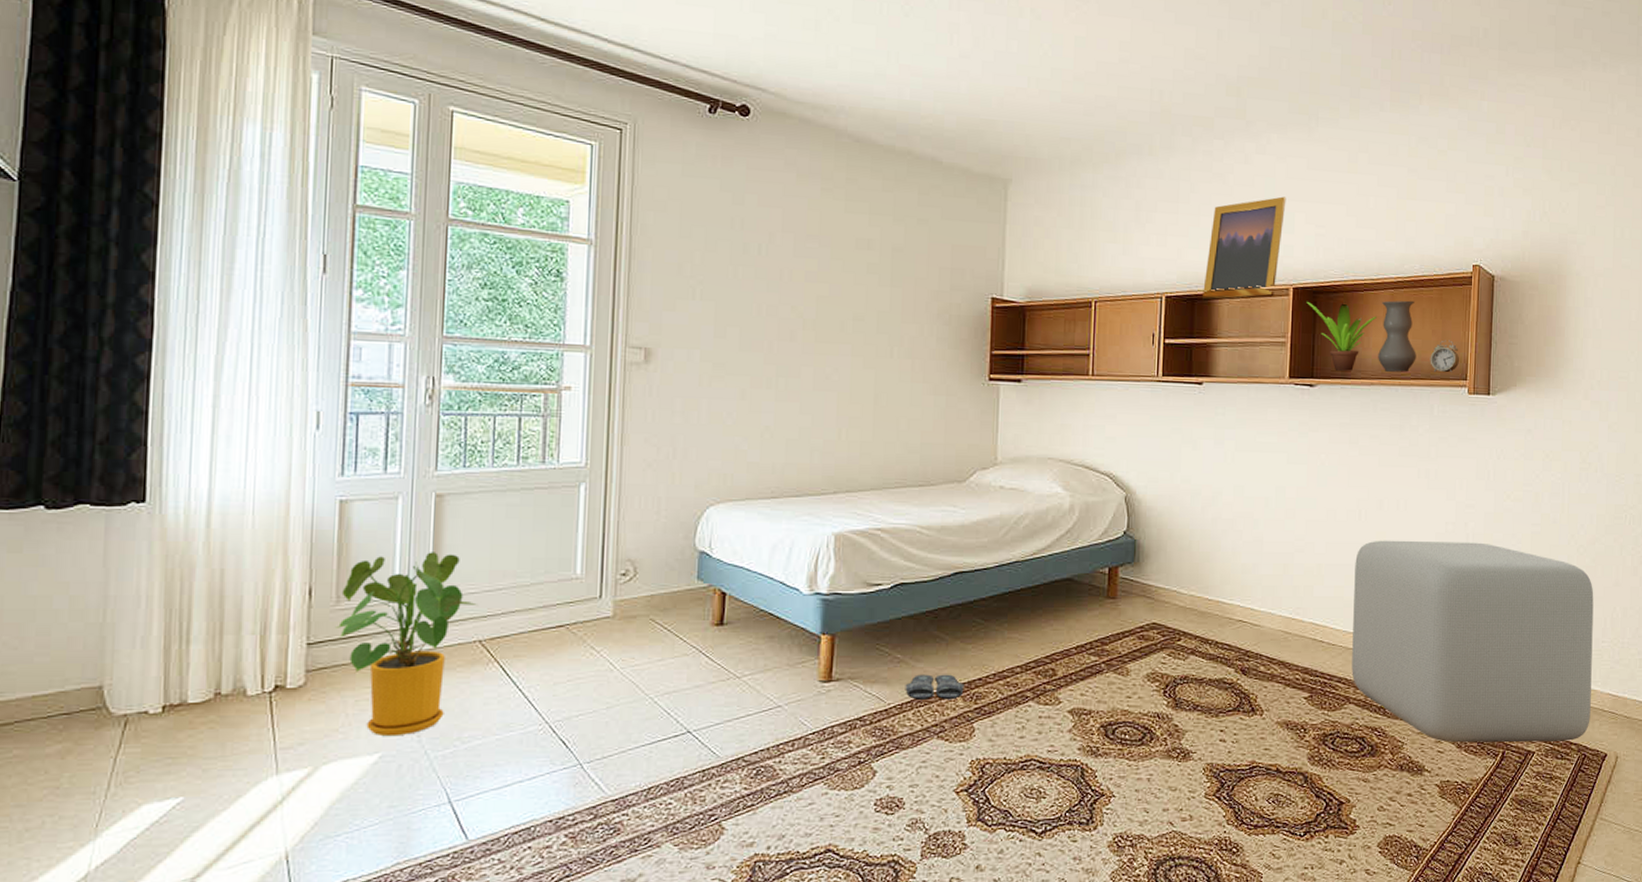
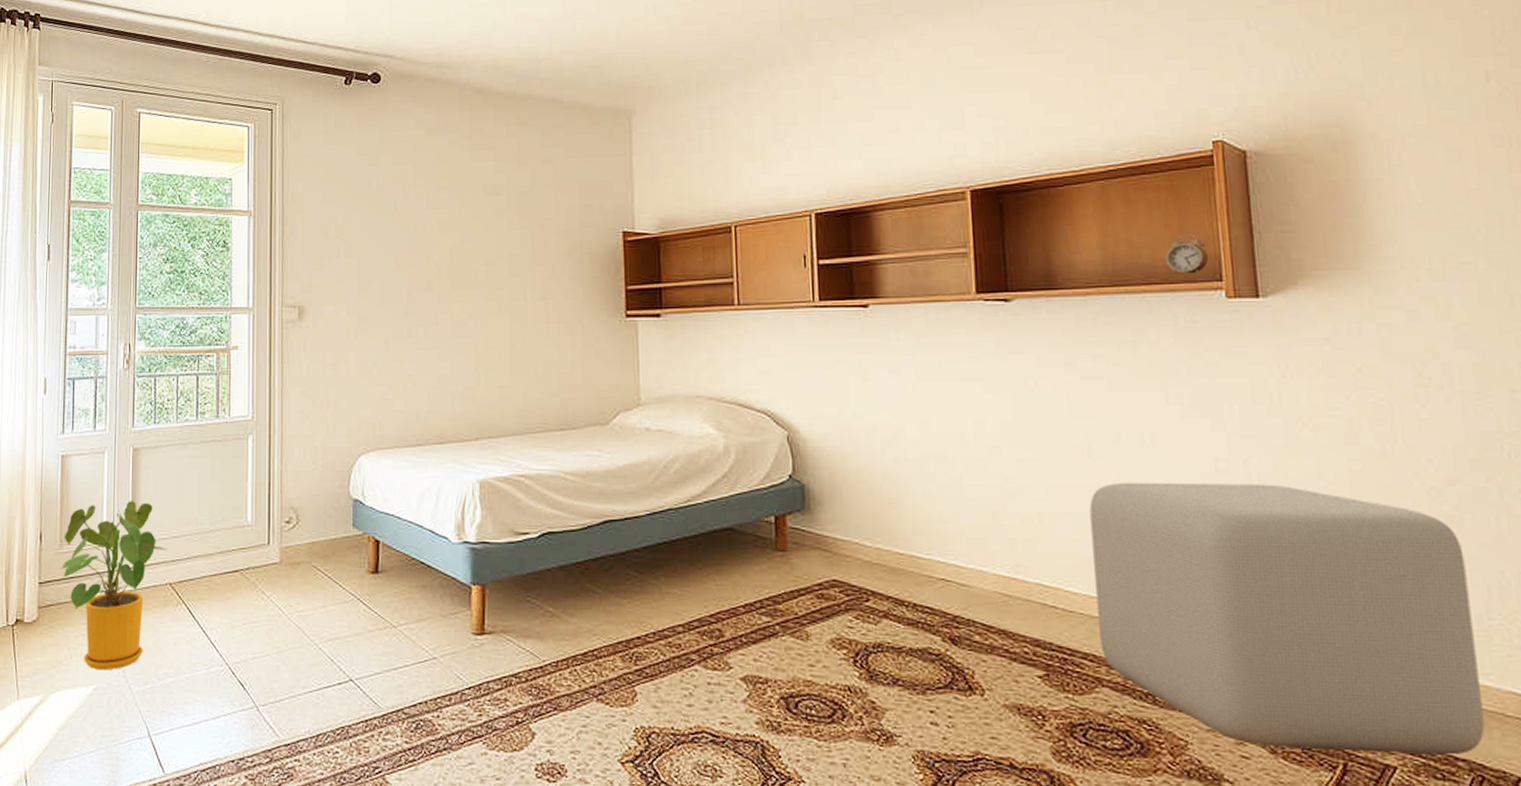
slippers: present [905,674,964,700] -> none [559,630,622,658]
picture frame: present [1203,196,1286,301] -> none [859,90,952,214]
potted plant: present [1306,301,1377,371] -> none [989,200,1085,281]
vase: present [1378,300,1416,372] -> none [1088,191,1146,278]

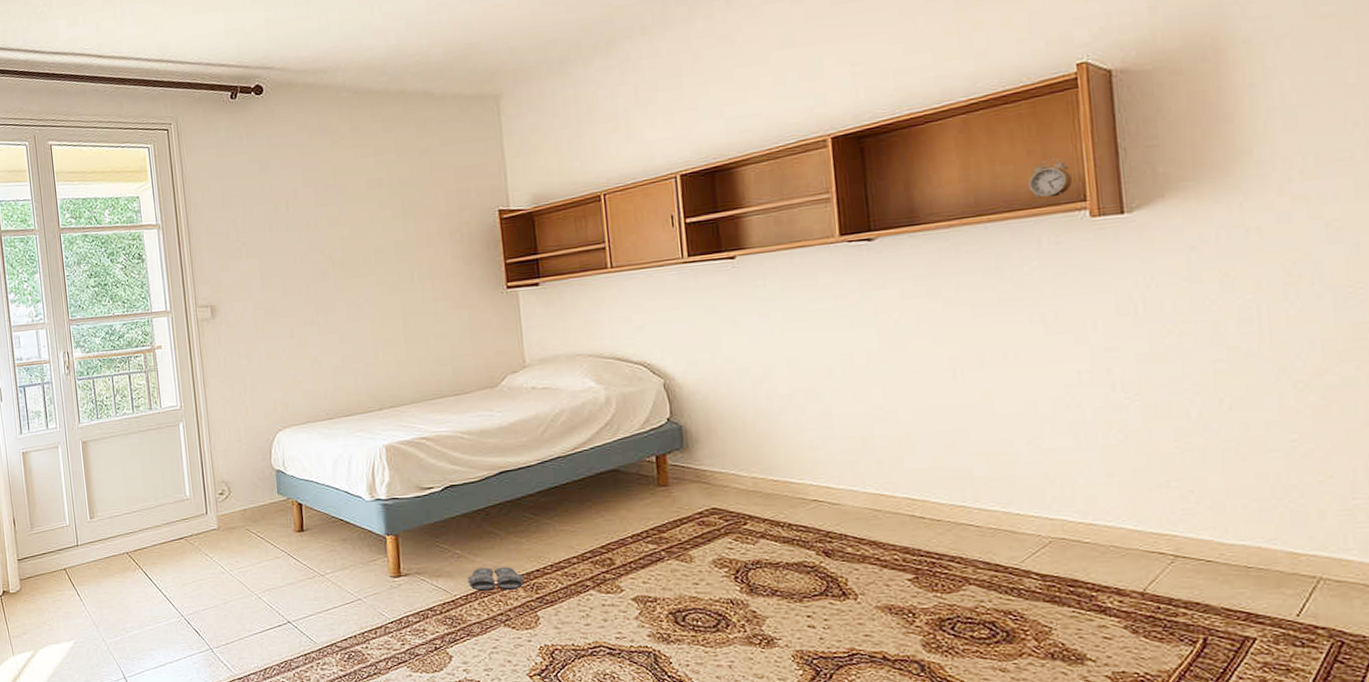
house plant: present [59,501,167,671] -> none [32,486,121,628]
slippers: none [559,630,622,658] -> present [467,566,524,591]
pouf: present [1089,482,1485,755] -> none [954,390,1346,628]

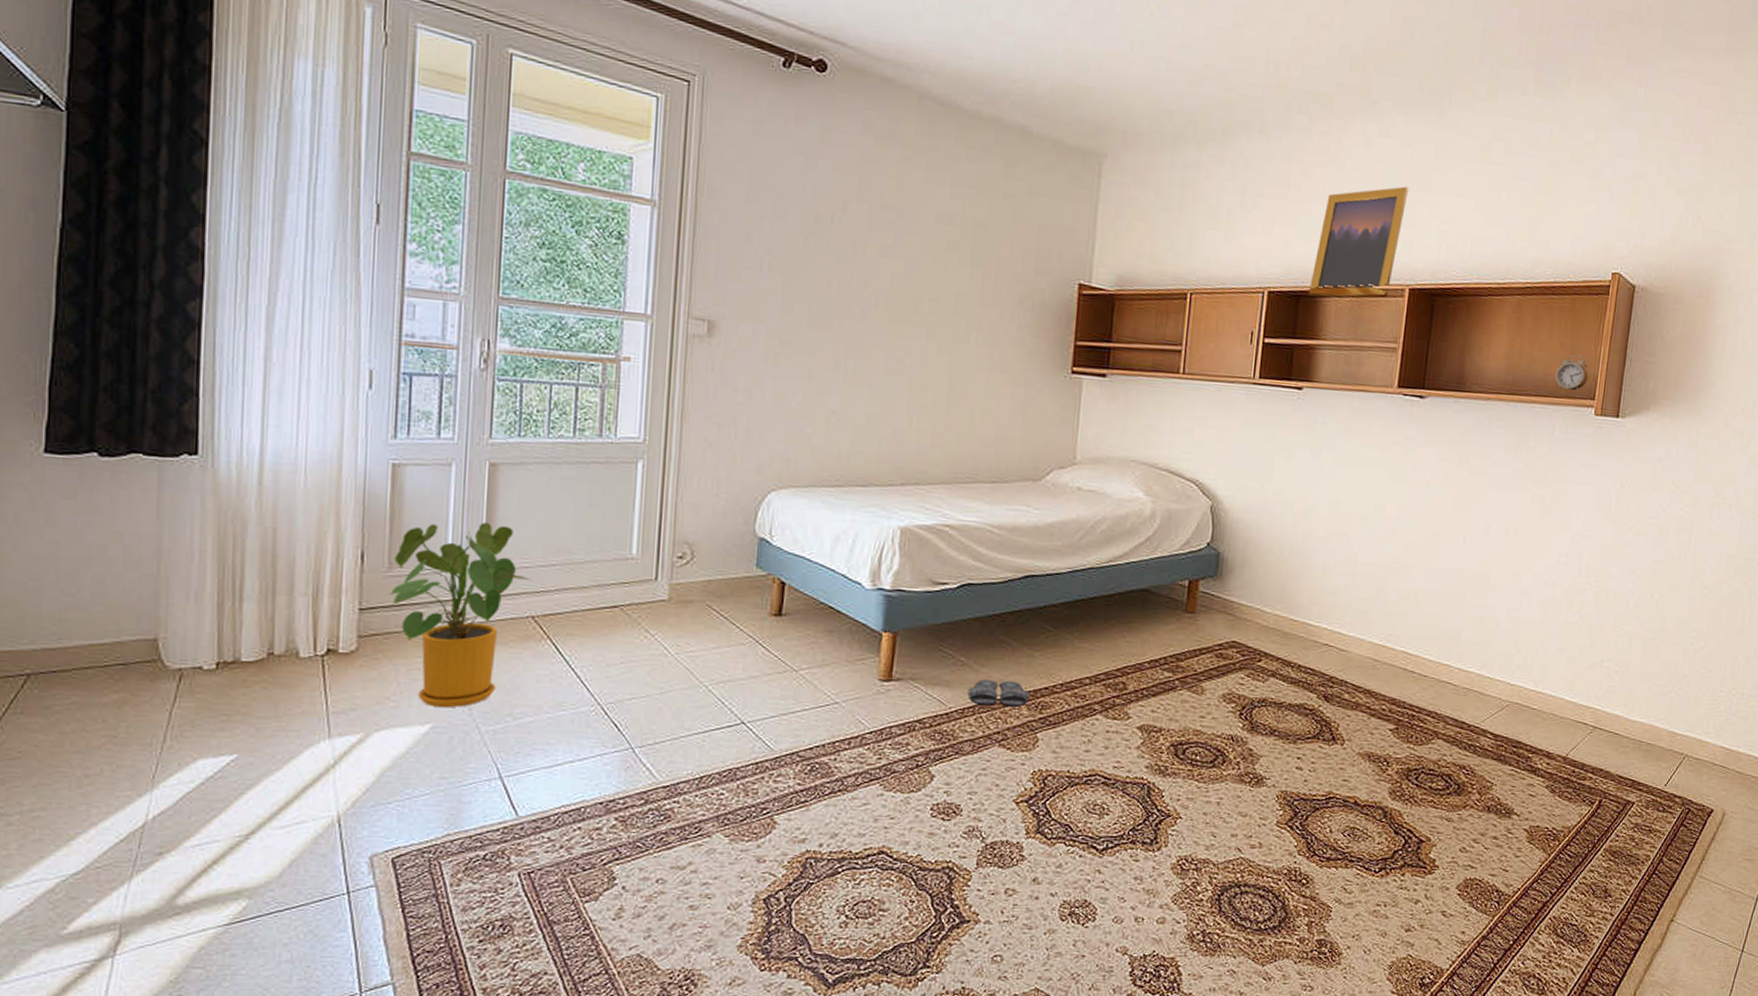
house plant: none [32,486,121,628] -> present [386,522,530,708]
picture frame: none [722,41,810,171] -> present [1308,186,1409,299]

